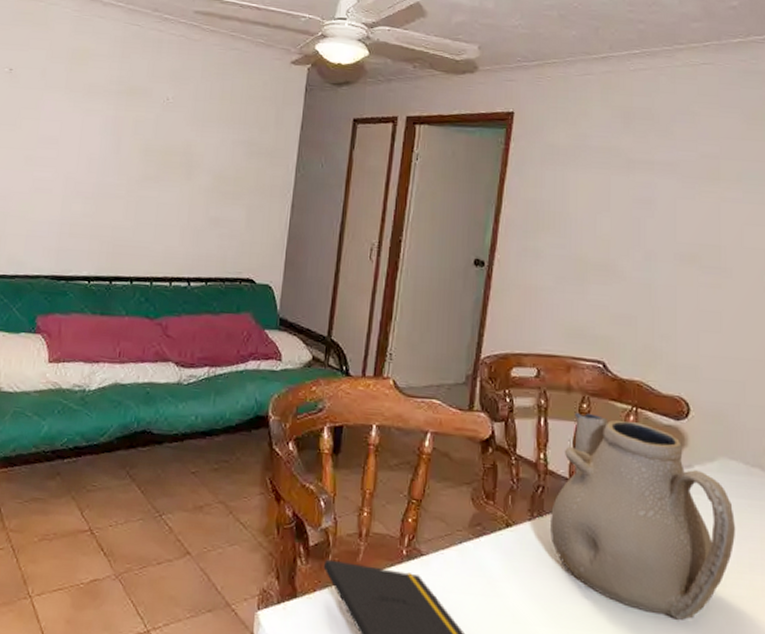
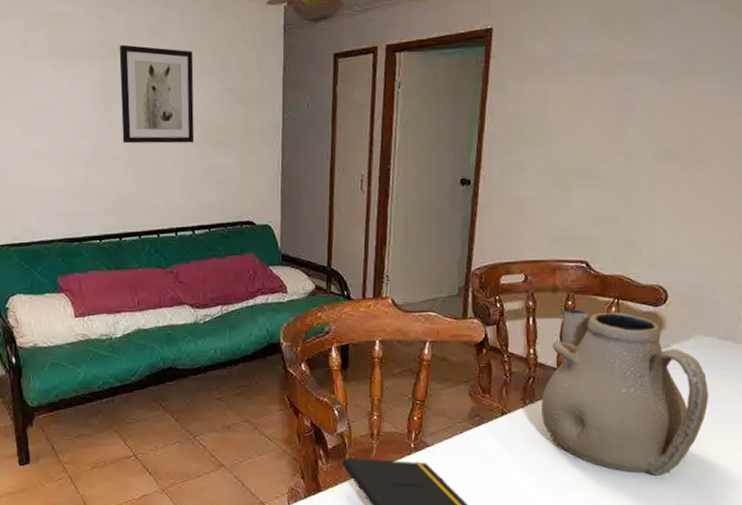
wall art: none [127,86,212,191] -> present [119,44,195,144]

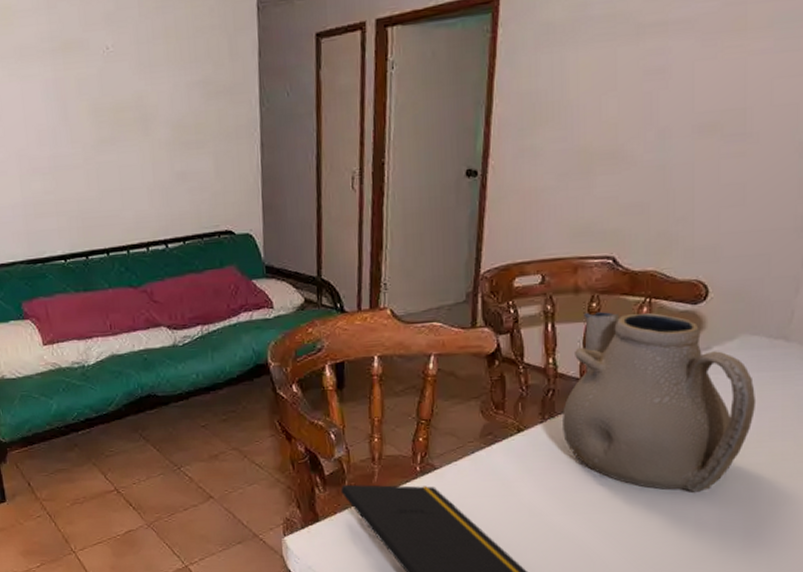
wall art: present [119,44,195,144] -> none [72,38,162,151]

